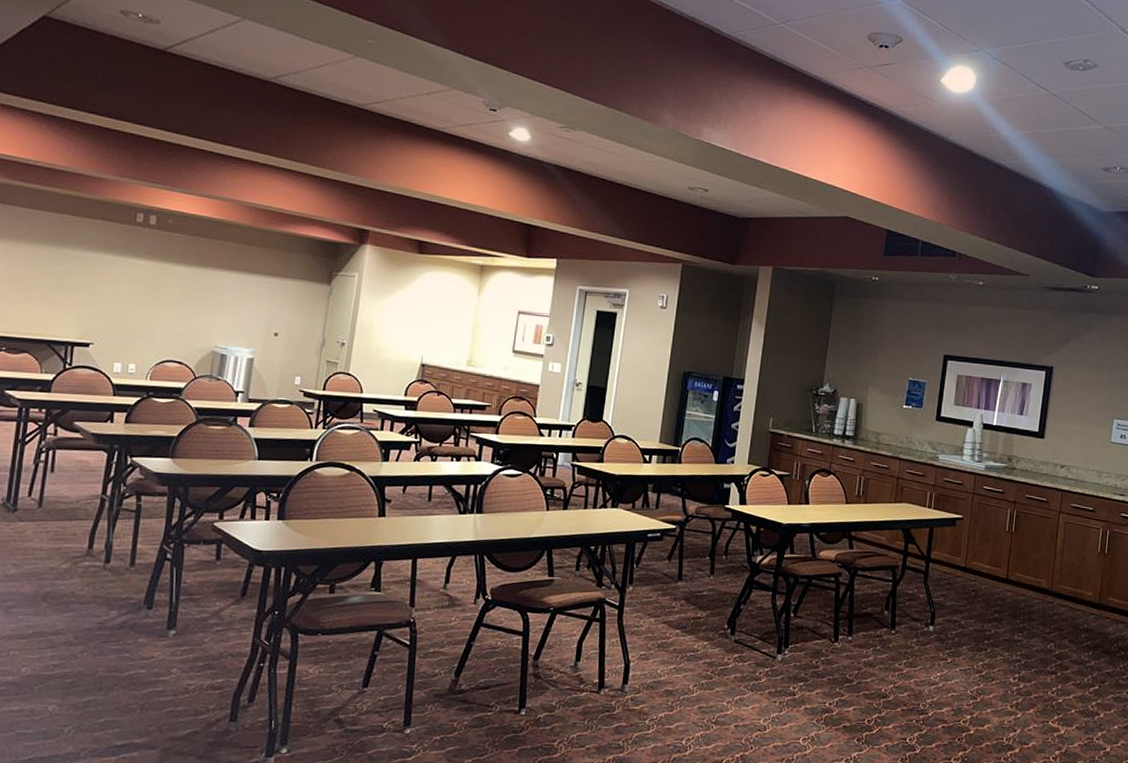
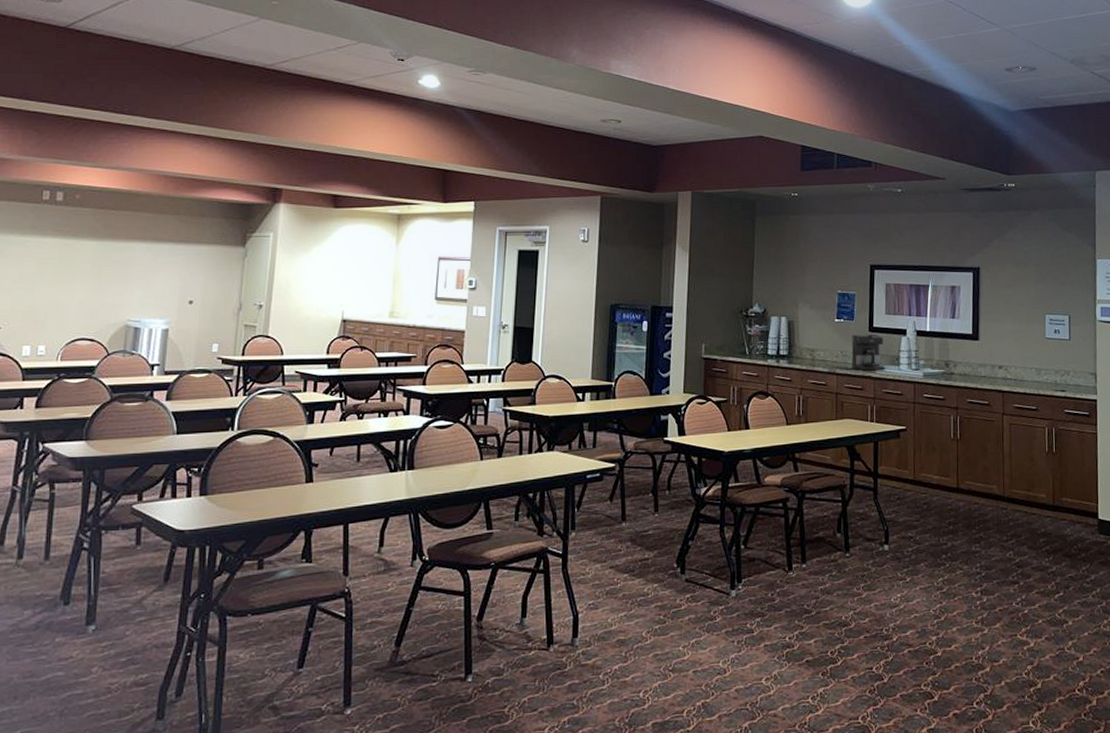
coffee maker: none [915,422,950,460] -> present [851,334,885,371]

